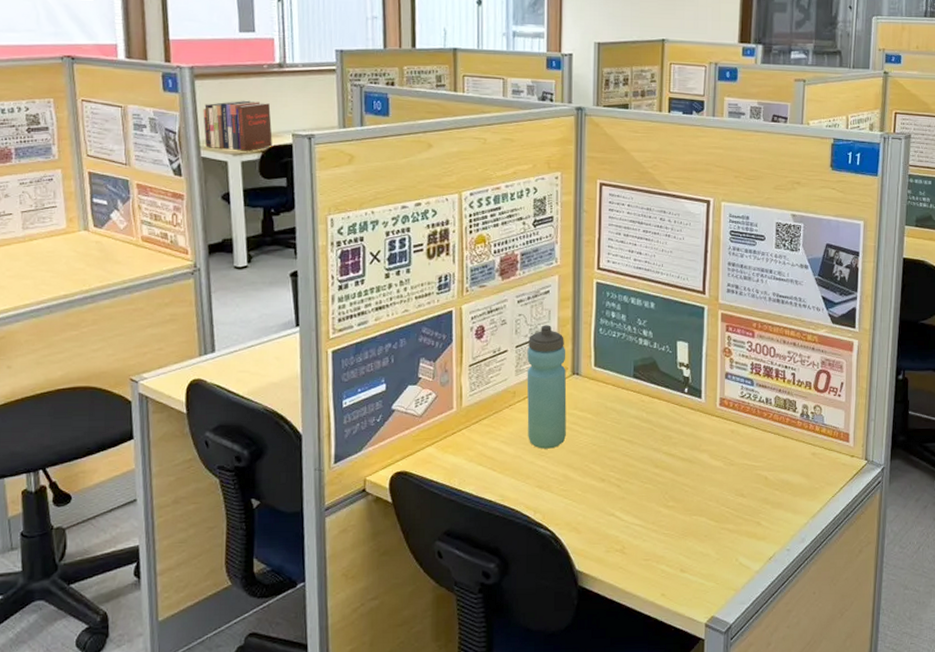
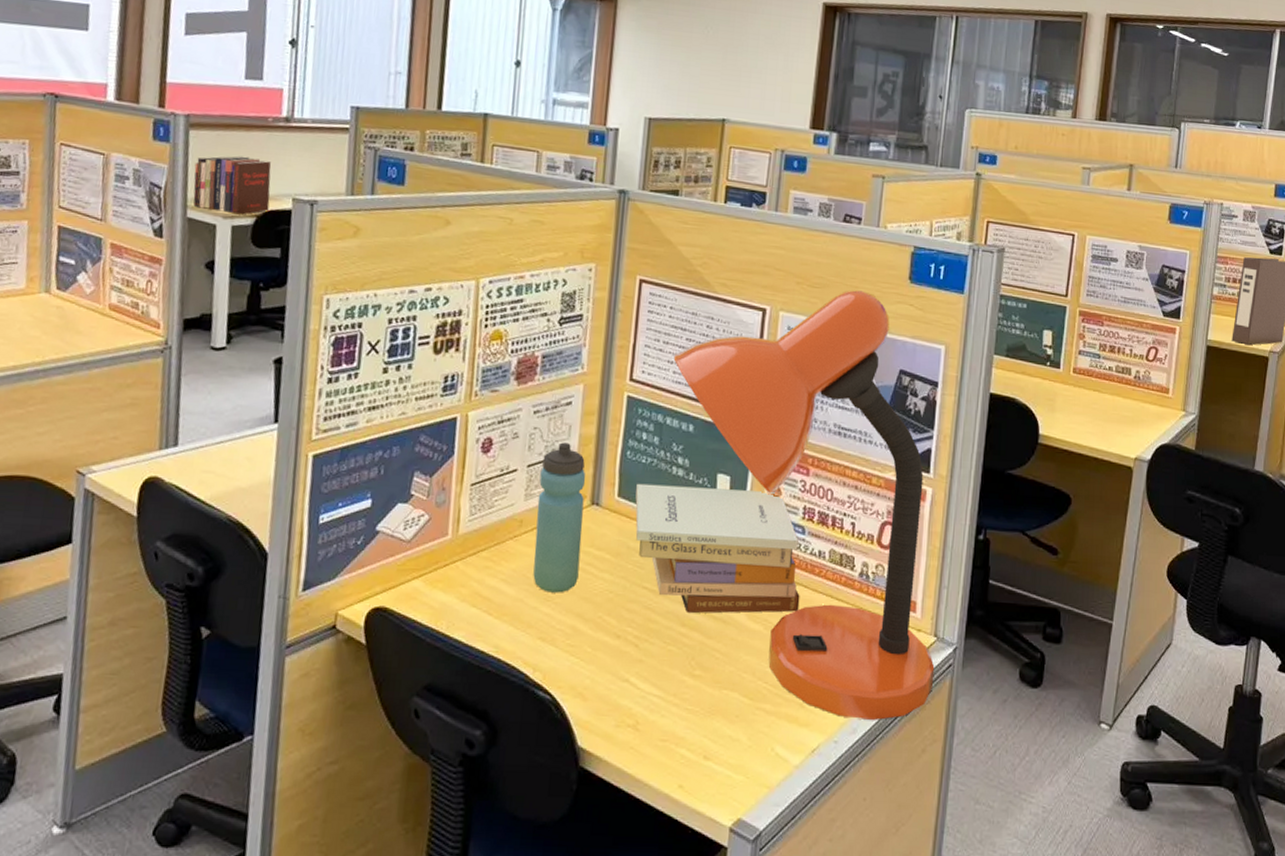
books: none [609,352,752,457] -> present [635,483,800,614]
desk lamp: none [633,179,867,531] -> present [673,290,935,721]

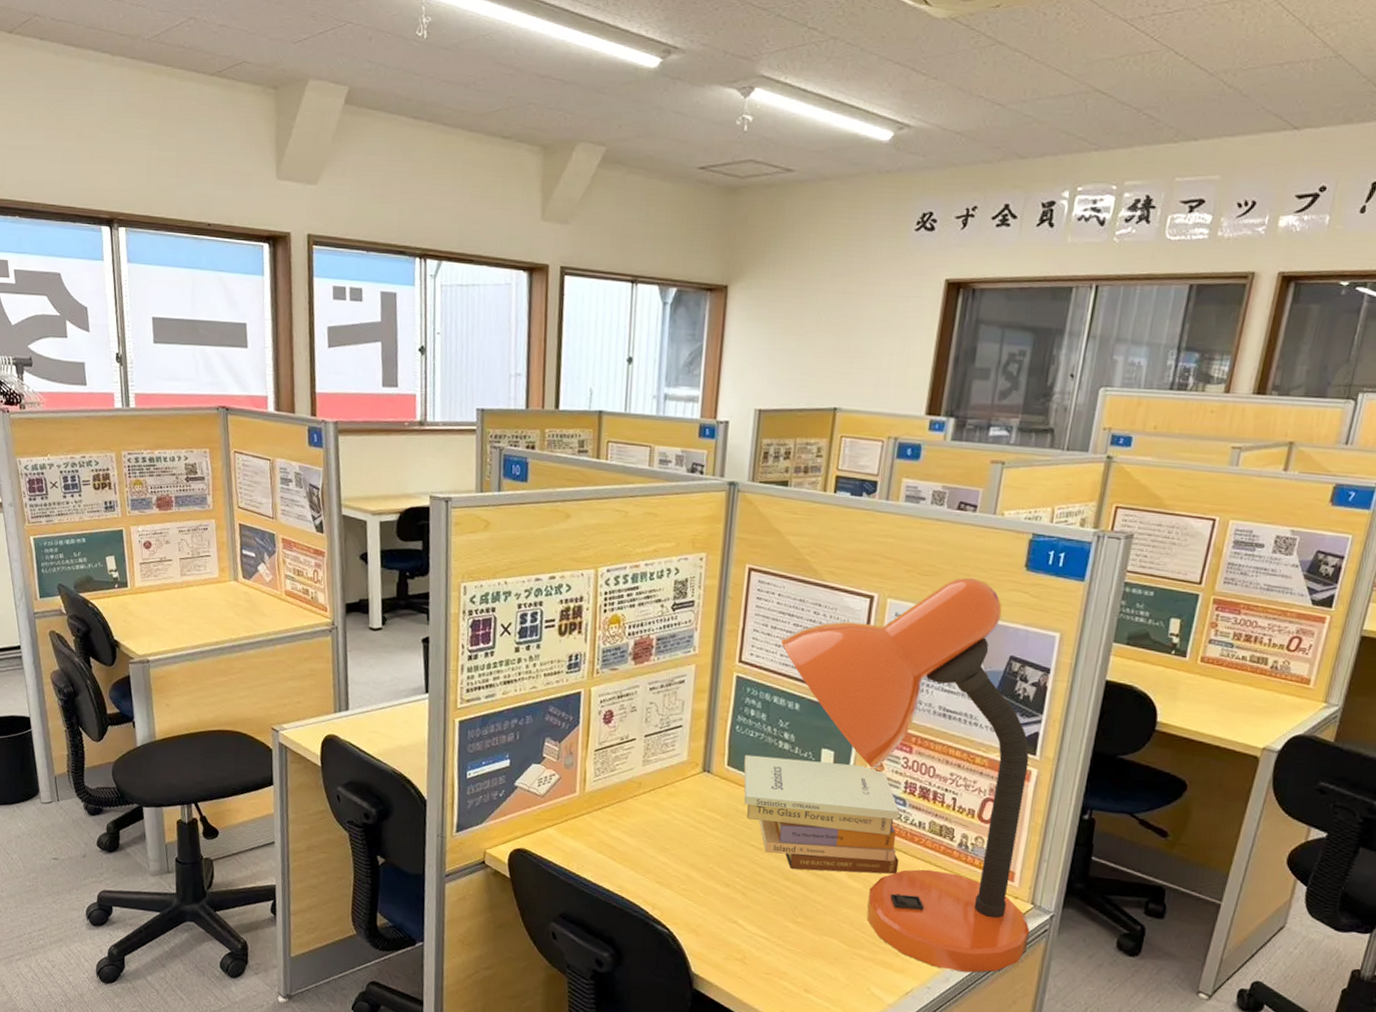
books: present [193,156,272,215] -> none [345,458,411,512]
water bottle: present [533,442,586,593] -> none [651,716,698,846]

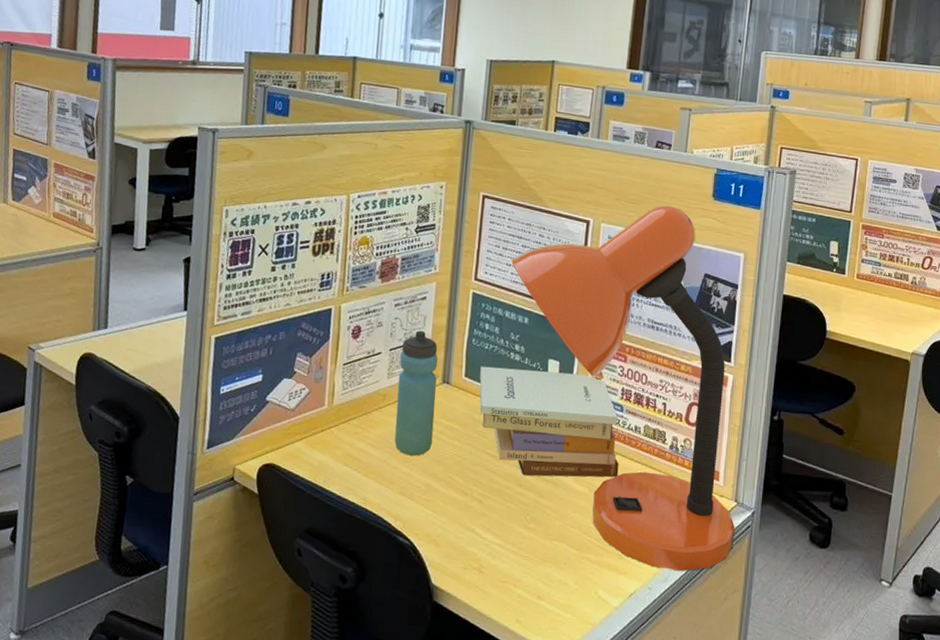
water bottle: none [651,716,698,846] -> present [394,330,438,456]

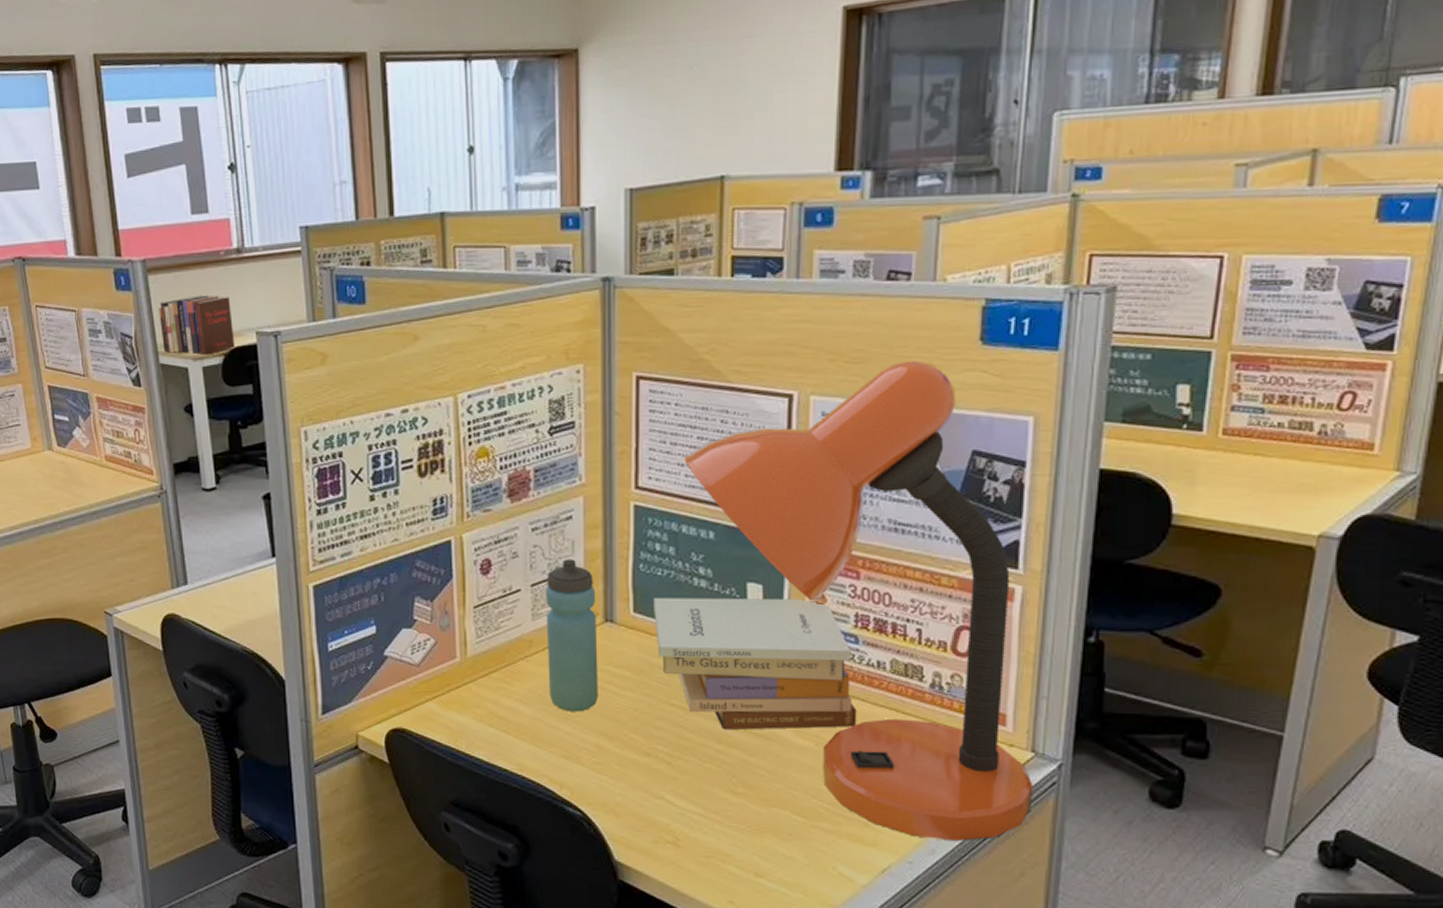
books: none [119,92,181,140] -> present [158,295,235,355]

